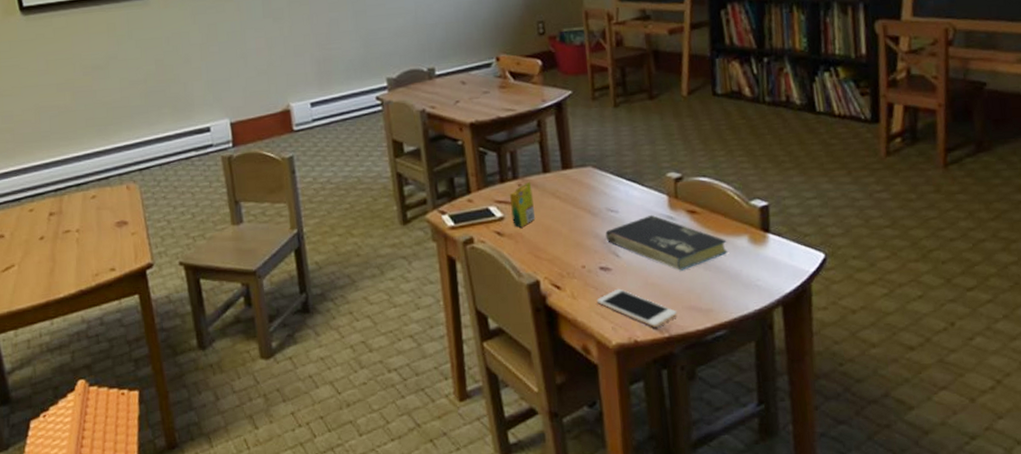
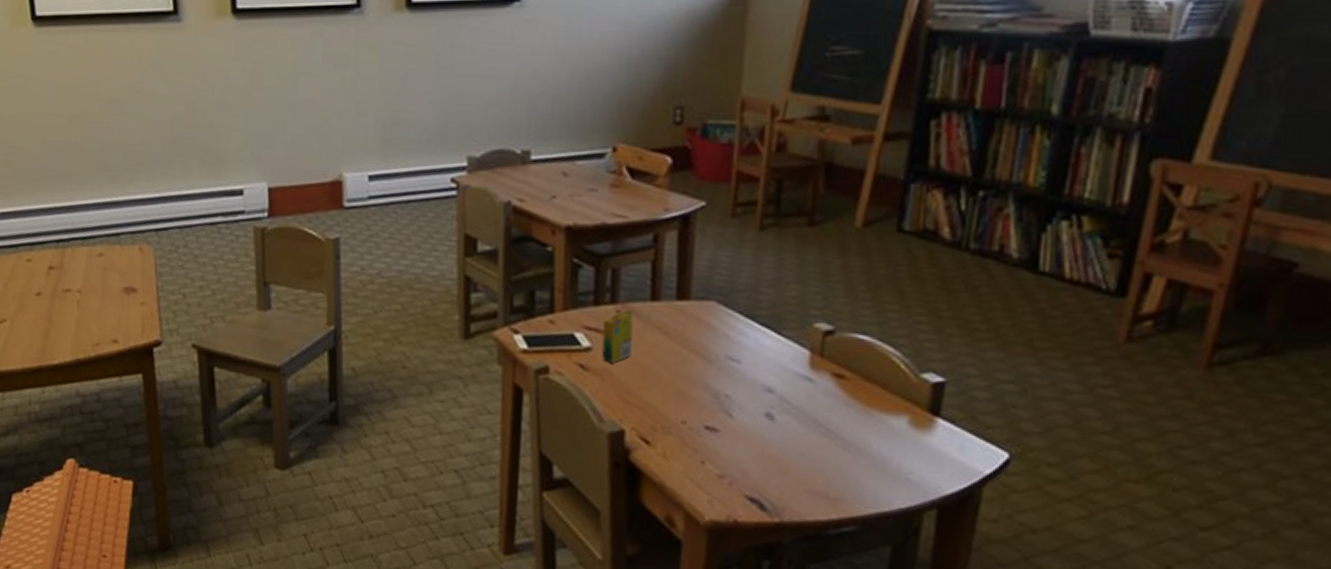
cell phone: present [596,288,677,327] -> none [693,455,795,509]
book: present [605,214,728,271] -> none [719,371,879,446]

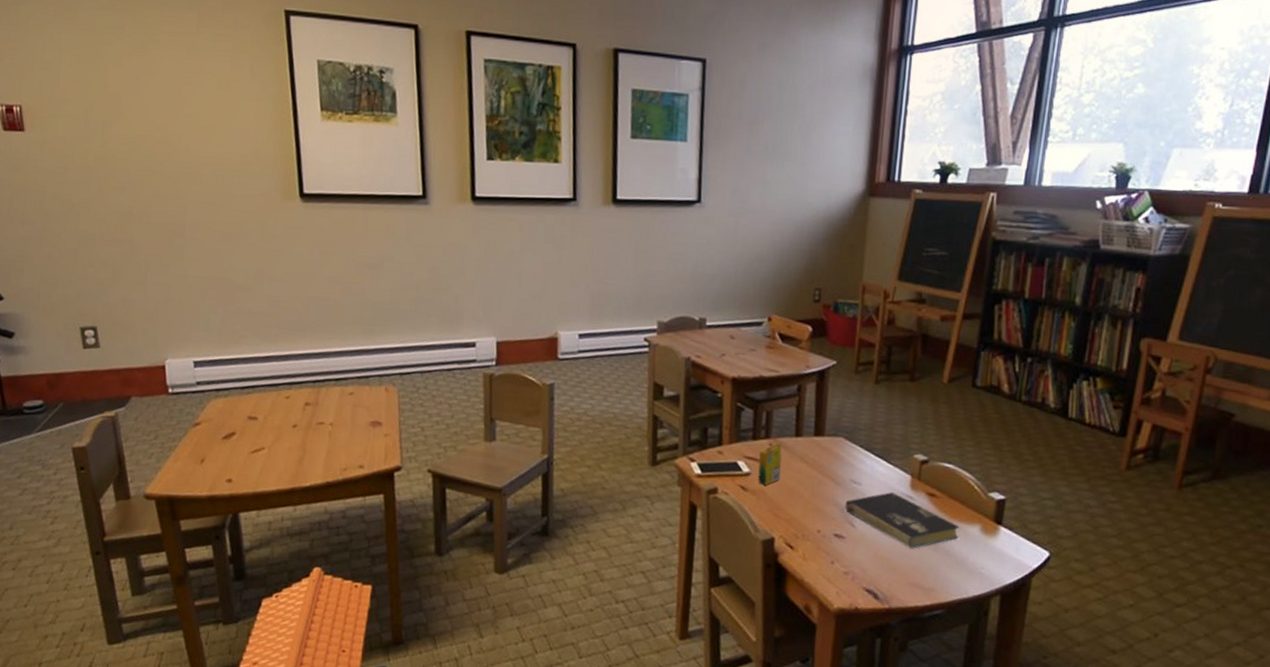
book: none [719,371,879,446] -> present [845,491,960,549]

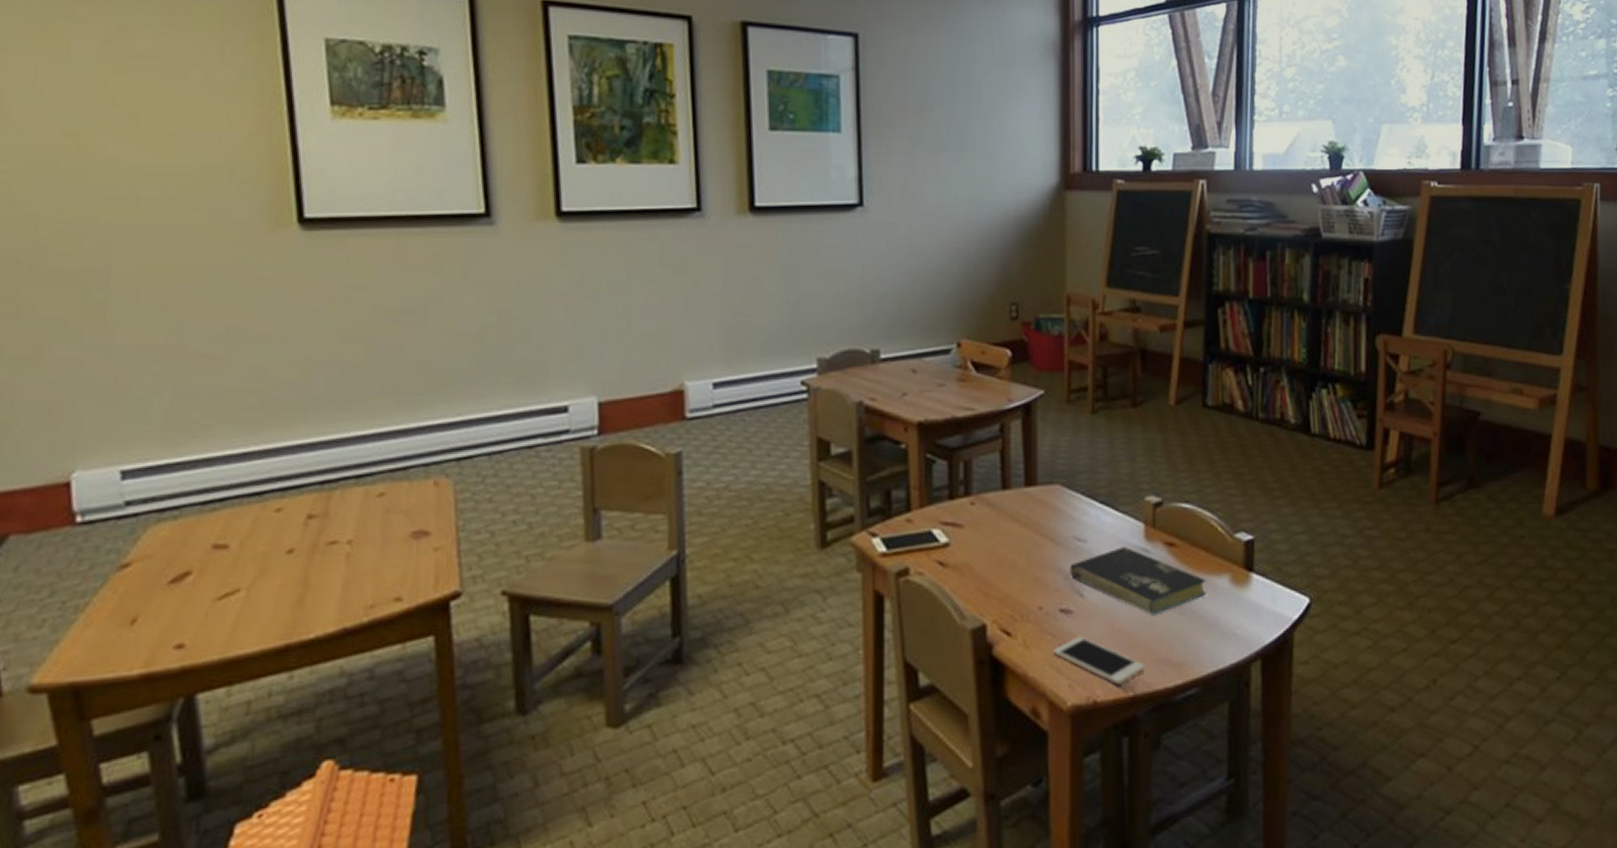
crayon box: present [758,442,782,486] -> none [958,499,988,557]
cell phone: none [825,556,900,598] -> present [1052,636,1145,684]

